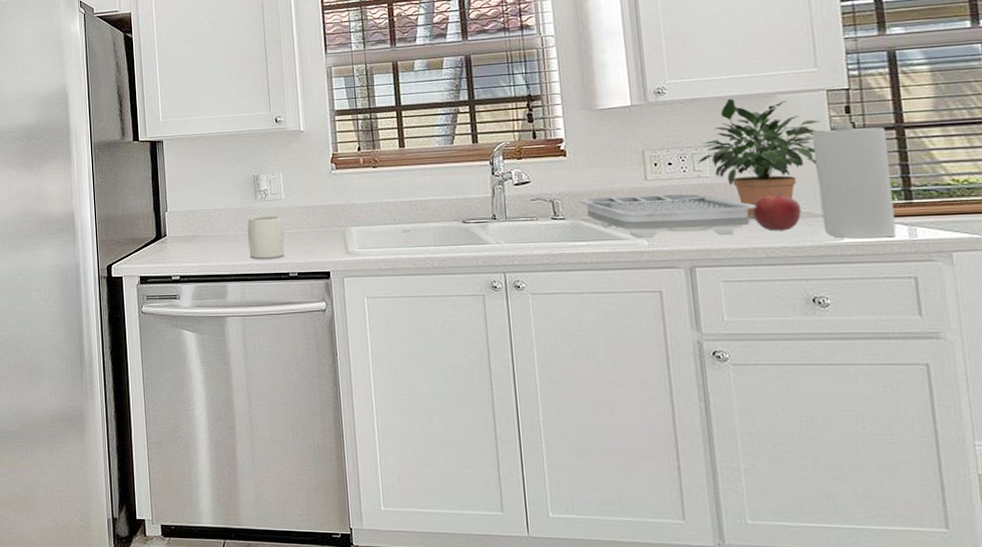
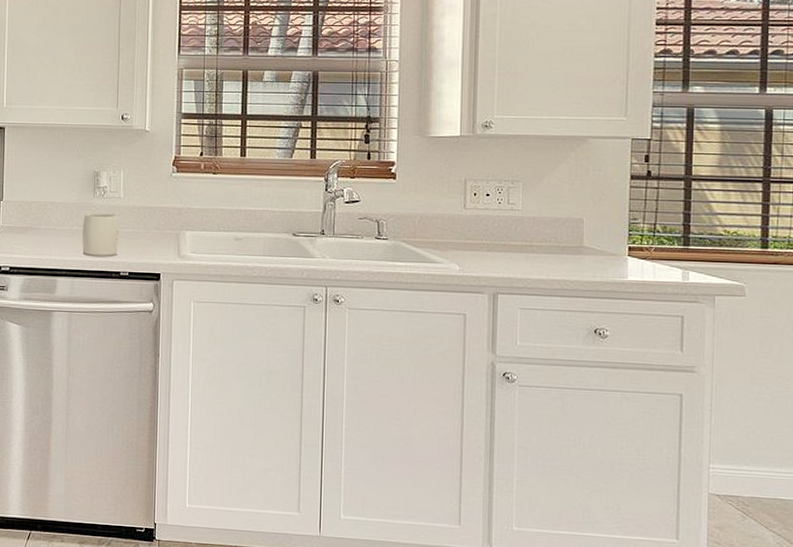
dish rack: present [578,193,757,238] -> none [401,220,559,266]
potted plant: present [697,98,824,220] -> none [512,138,625,254]
fruit: present [751,191,802,232] -> none [553,228,596,266]
paper towel holder: present [812,122,897,240] -> none [612,170,676,280]

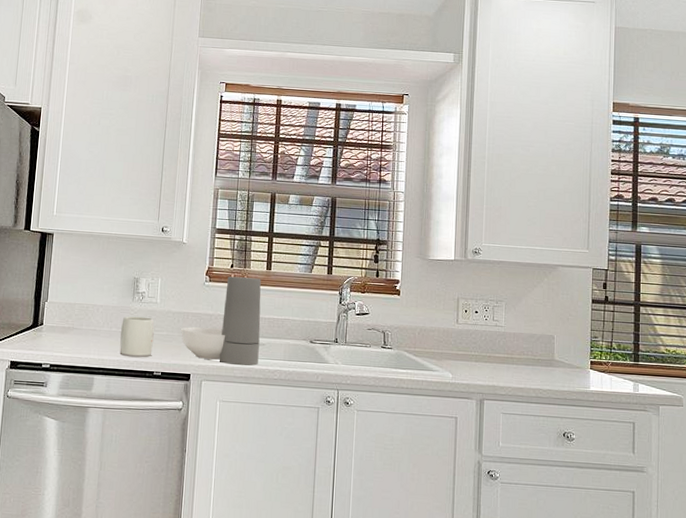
bowl: none [148,222,199,257] -> present [181,327,227,360]
canister: none [191,166,236,264] -> present [219,276,261,366]

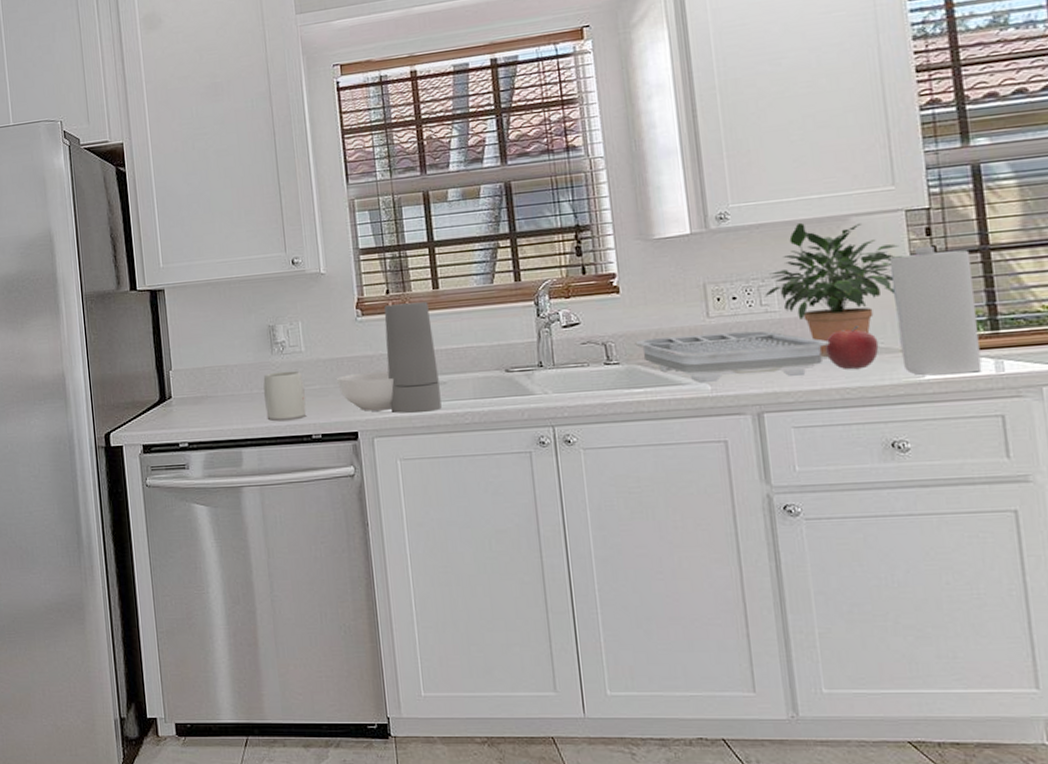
dish rack: none [404,332,534,376] -> present [633,330,831,382]
potted plant: none [497,264,587,365] -> present [765,222,903,358]
fruit: none [530,344,564,377] -> present [824,324,879,371]
paper towel holder: none [577,295,628,391] -> present [890,245,982,377]

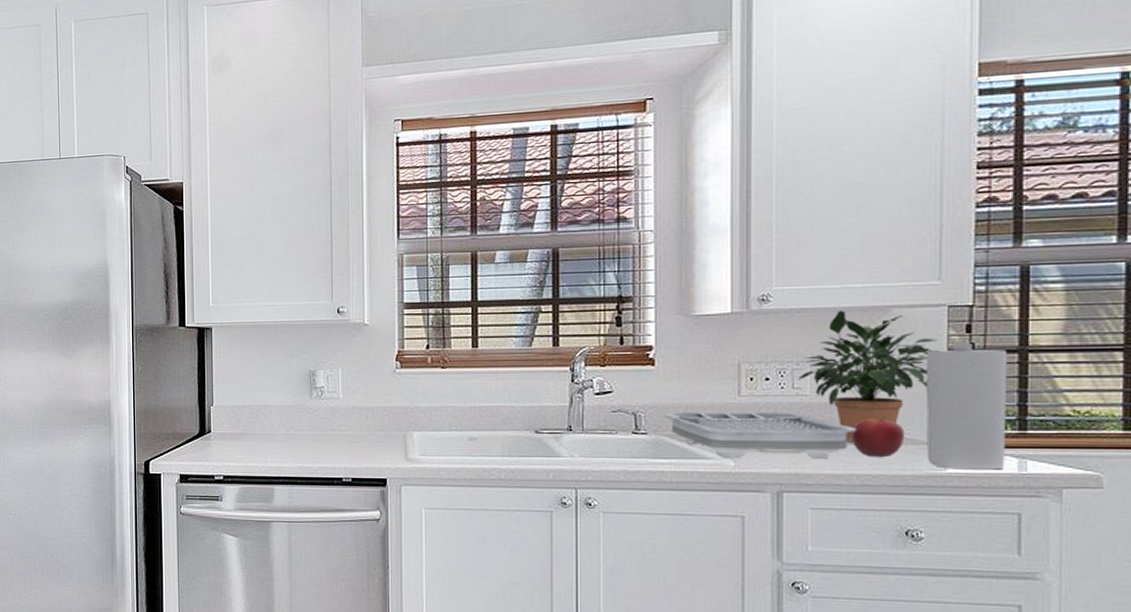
mug: present [263,370,307,422] -> none [299,415,339,463]
bowl: present [337,370,397,411] -> none [371,422,428,460]
canister: present [384,301,442,414] -> none [420,359,470,466]

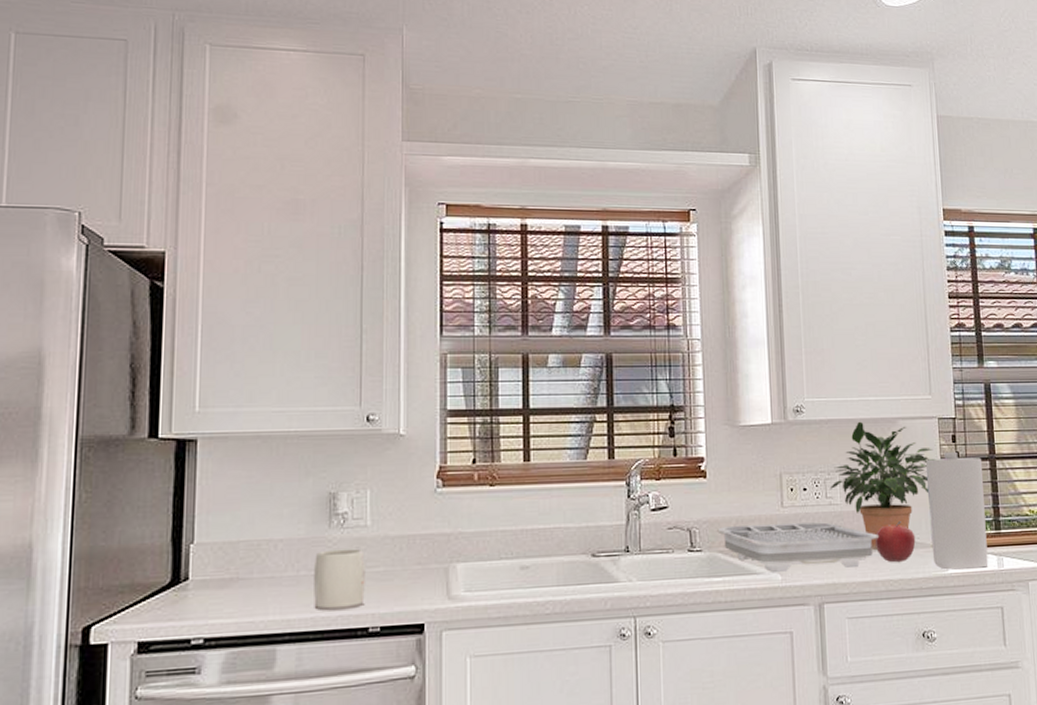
mug: none [299,415,339,463] -> present [312,548,365,612]

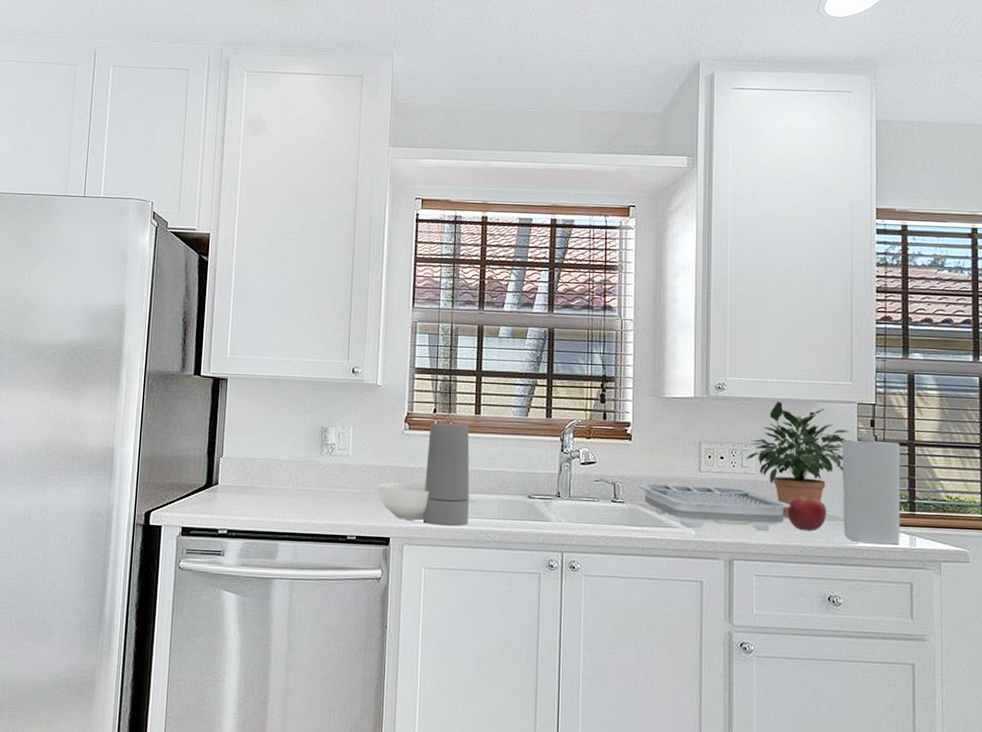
mug: present [312,548,365,612] -> none [307,471,347,520]
bowl: none [406,551,474,599] -> present [378,482,431,520]
canister: none [464,475,522,603] -> present [422,423,470,527]

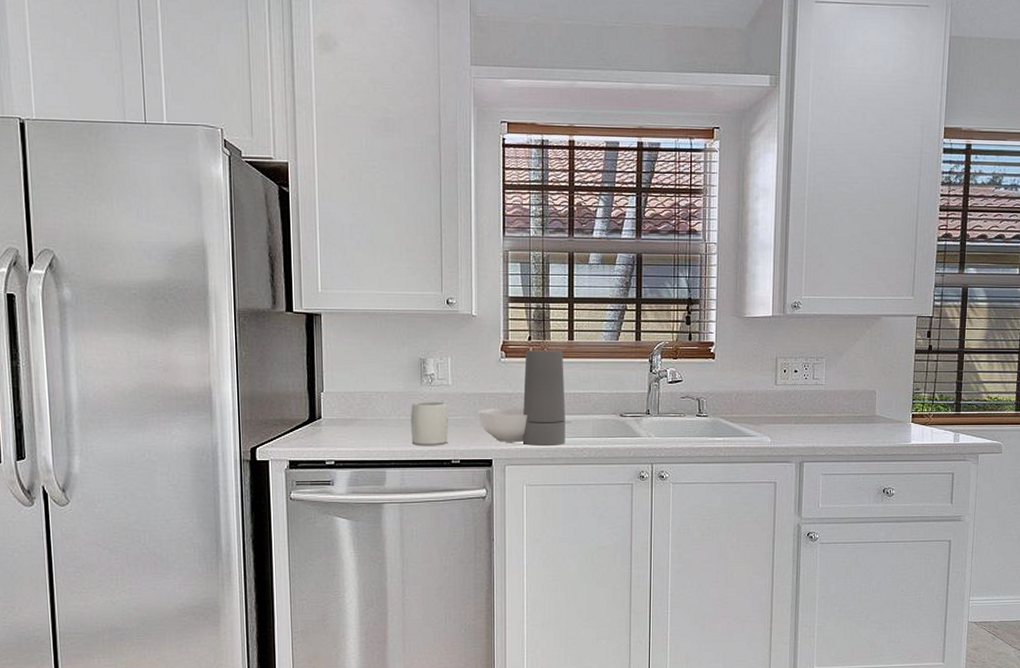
mug: none [307,471,347,520] -> present [410,401,448,446]
dish rack: present [637,483,791,531] -> none [720,397,855,435]
potted plant: present [746,401,852,519] -> none [817,317,910,423]
fruit: present [786,493,827,532] -> none [850,399,886,434]
paper towel holder: present [842,435,901,546] -> none [898,345,952,443]

